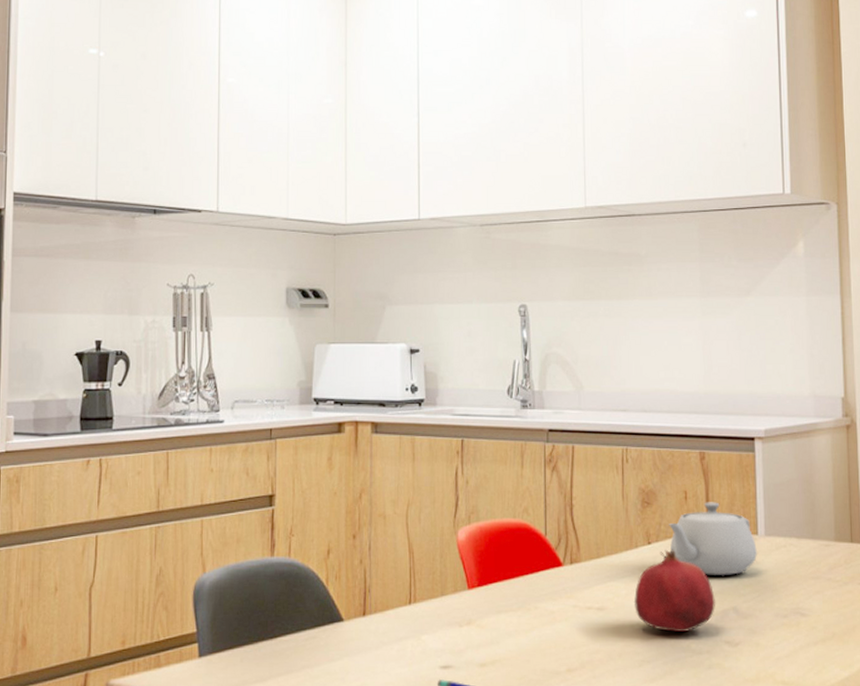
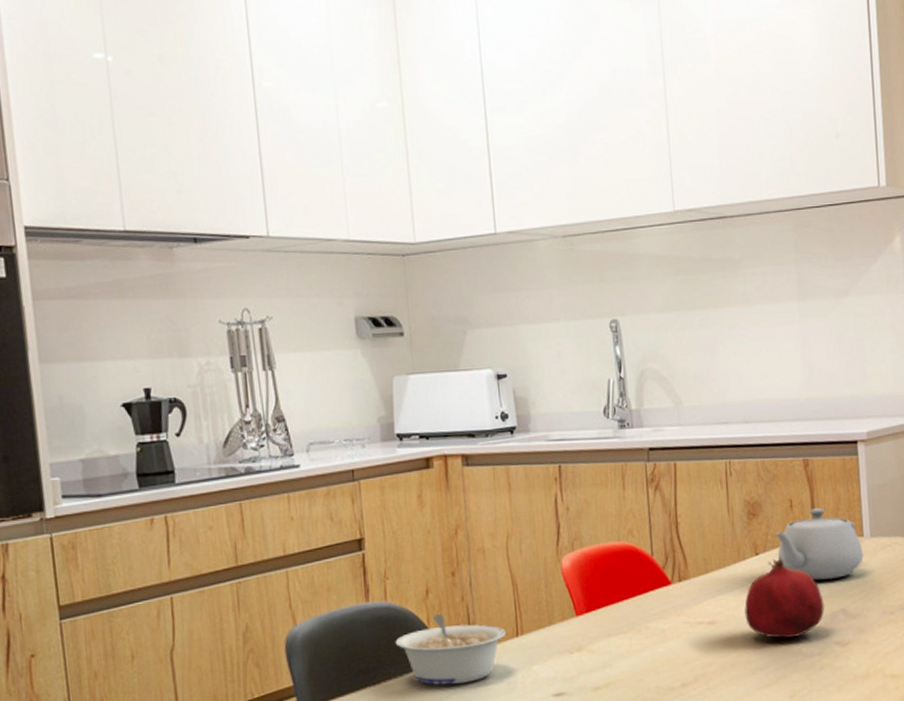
legume: none [294,575,400,646] -> present [395,614,506,685]

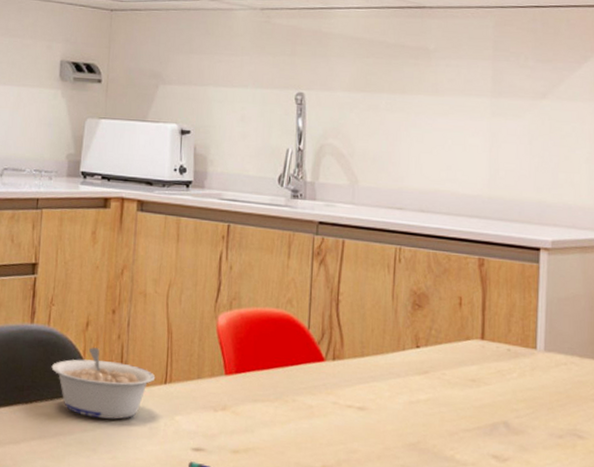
fruit: present [744,558,825,638] -> none [397,354,486,441]
teapot: present [775,508,863,580] -> none [439,310,534,388]

